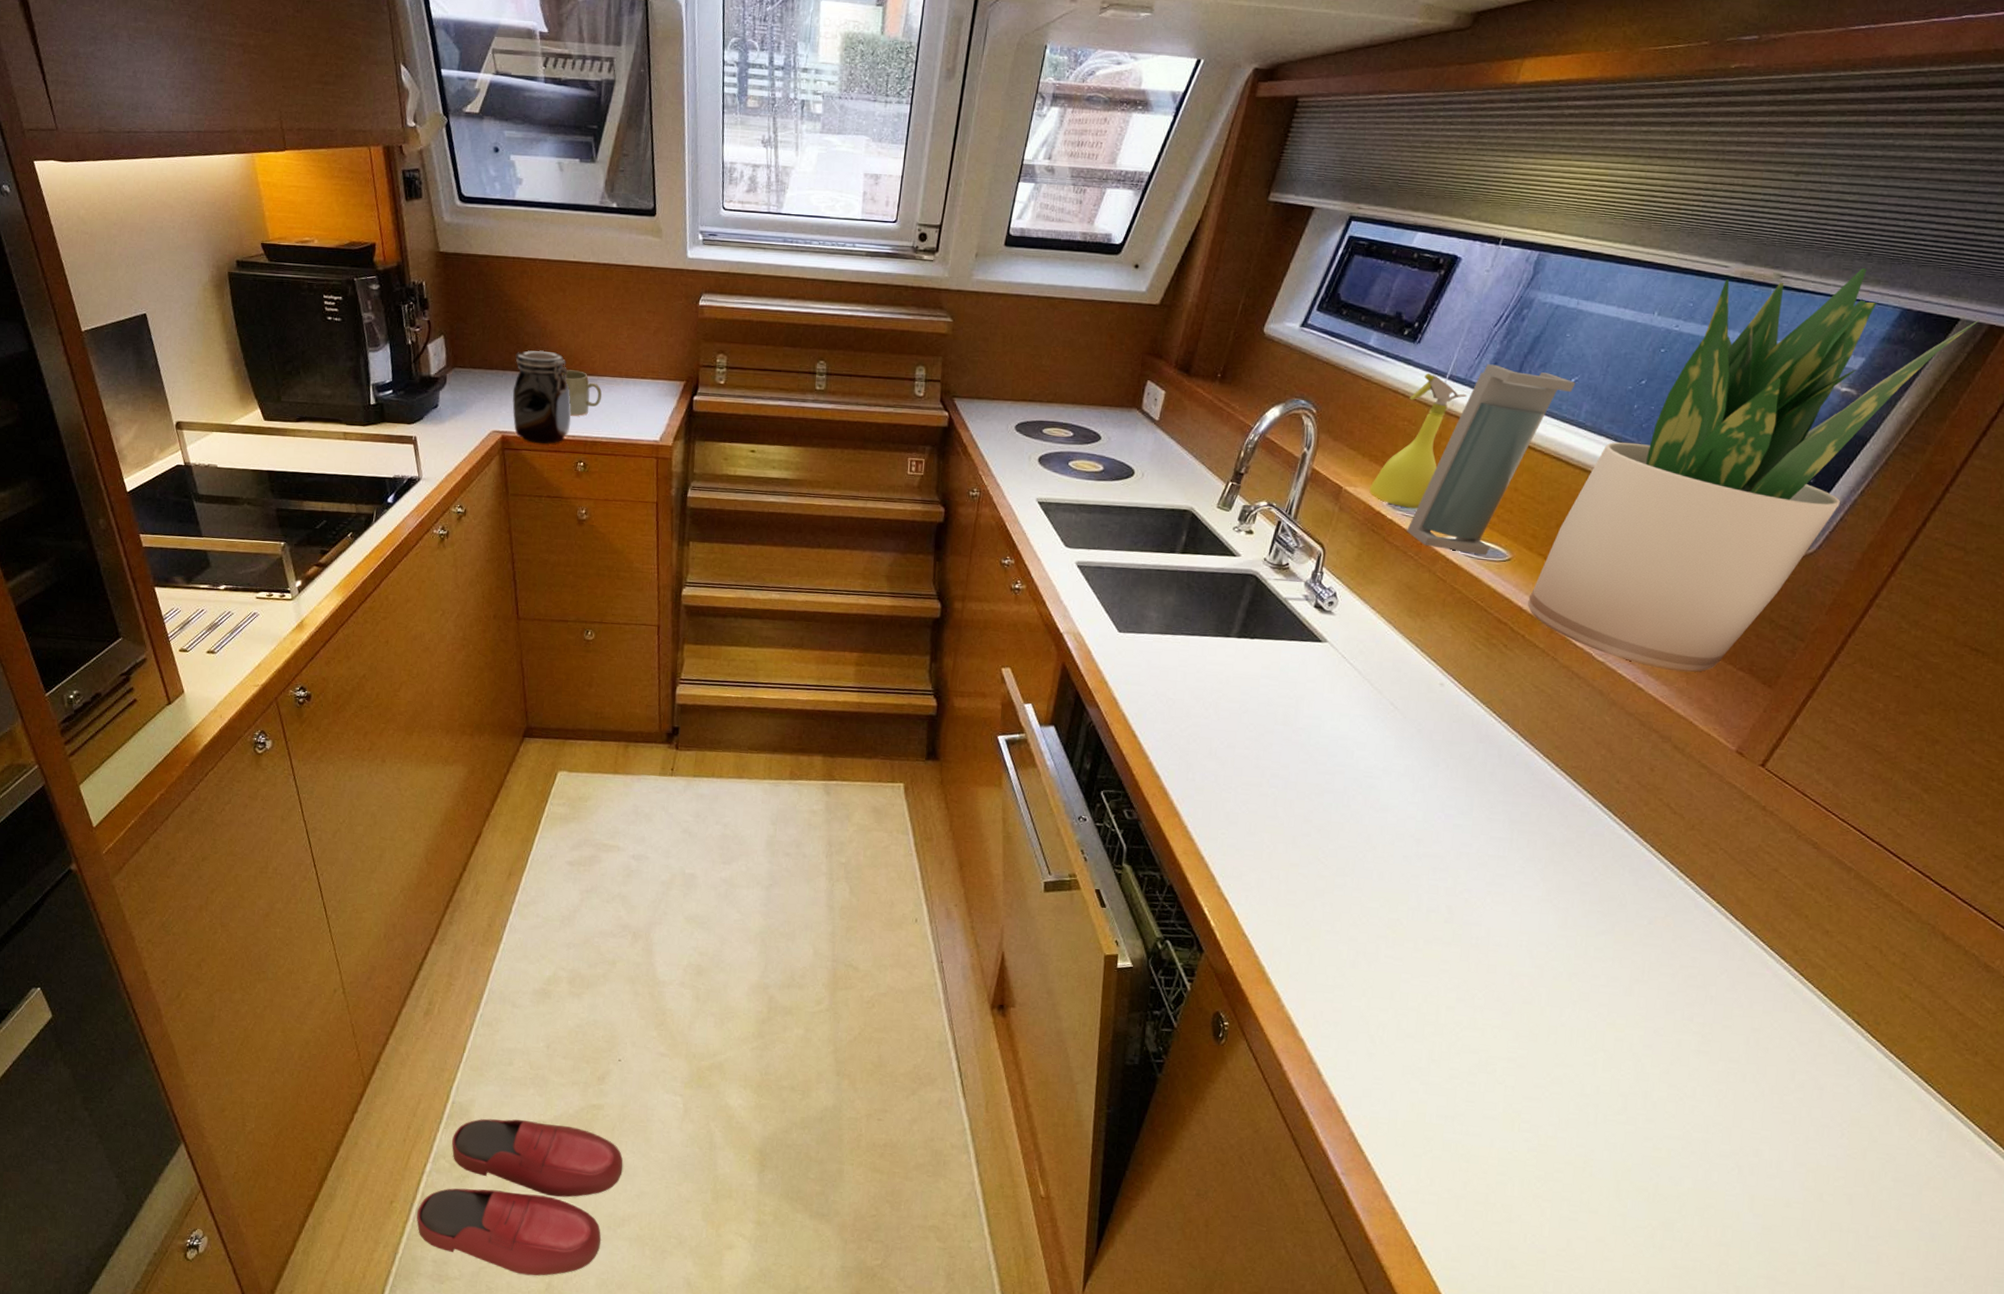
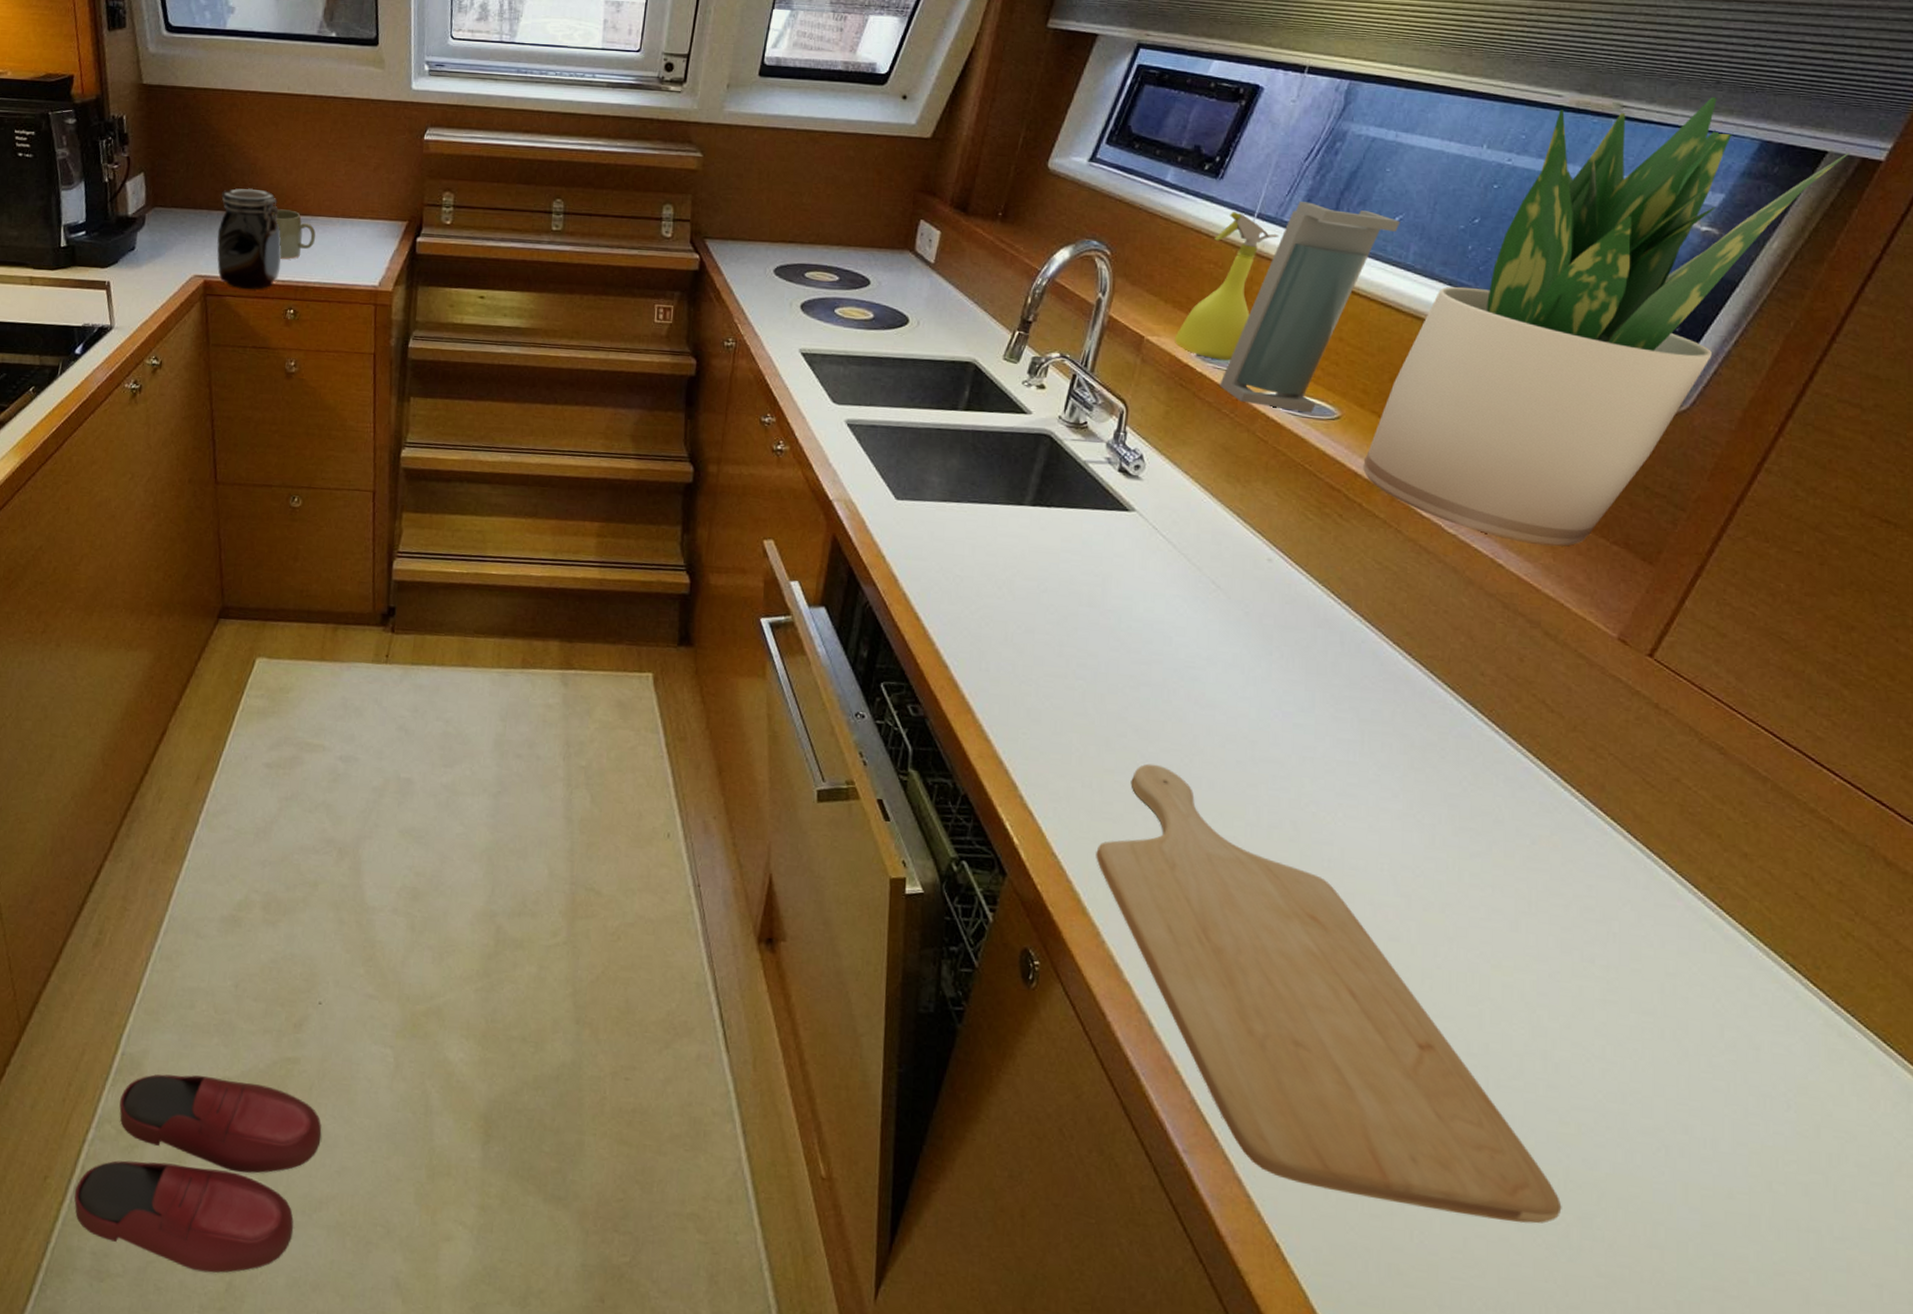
chopping board: none [1280,858,1650,1228] -> present [1096,763,1562,1224]

